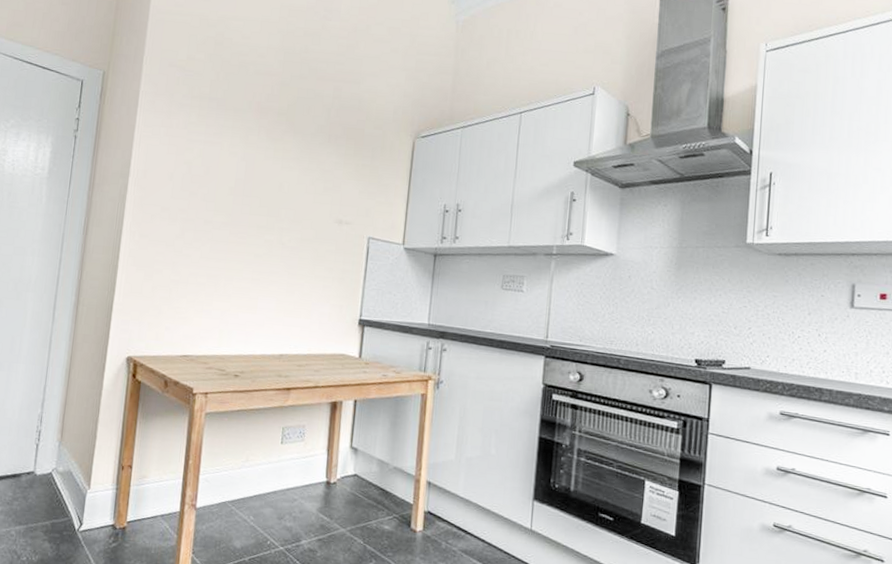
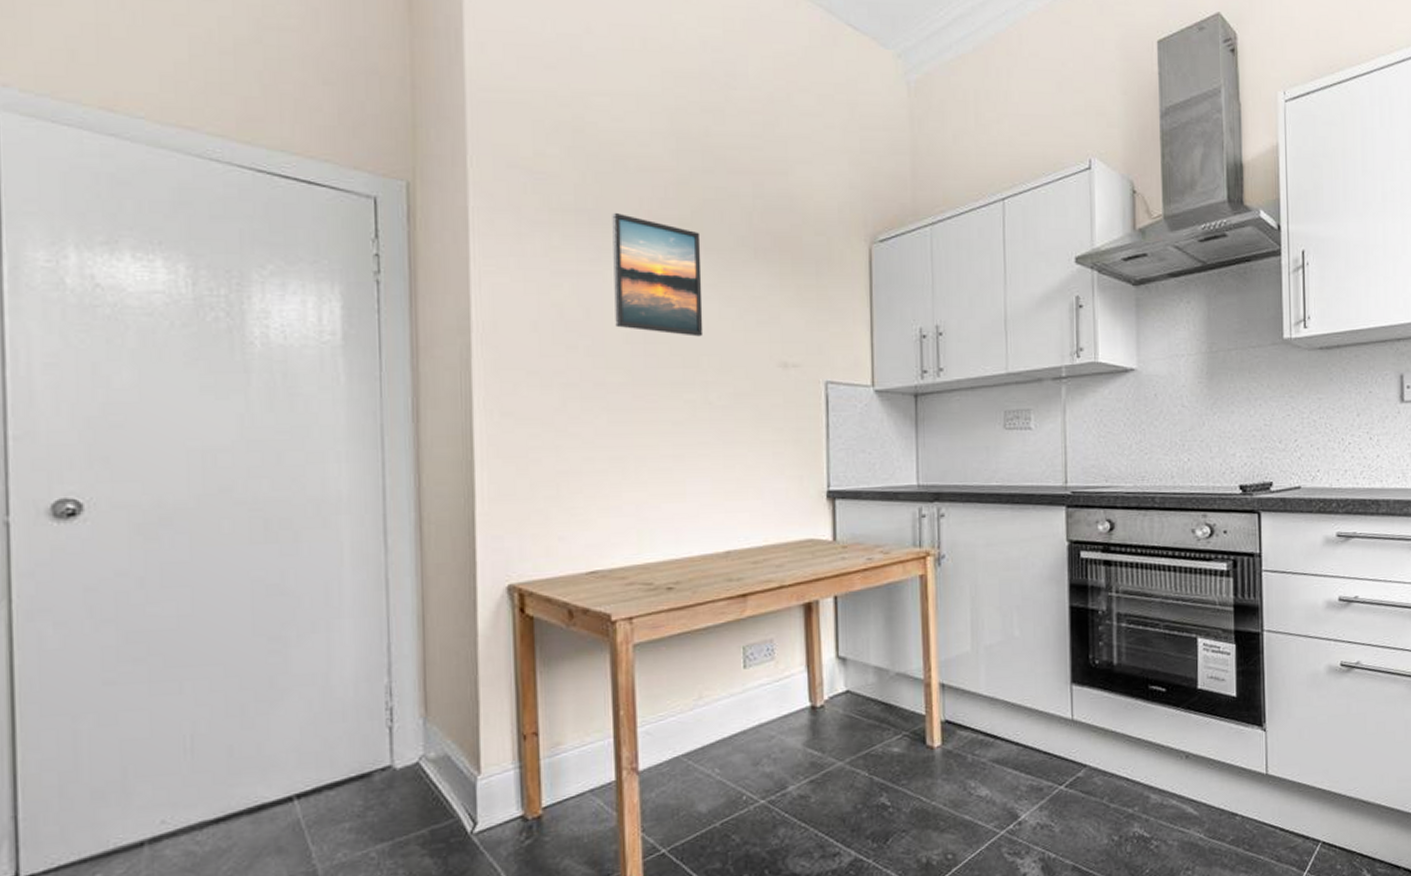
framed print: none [225,101,292,195] -> present [612,212,704,337]

